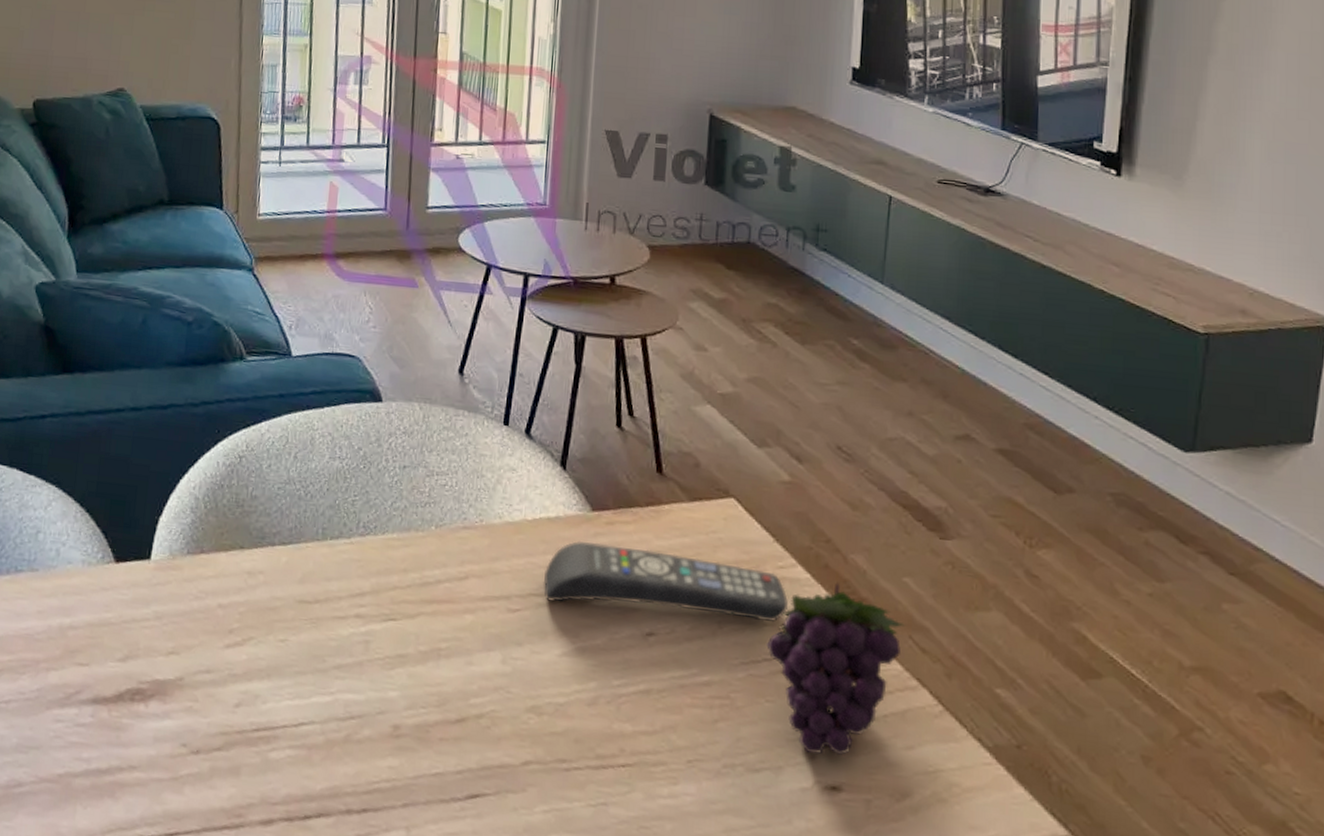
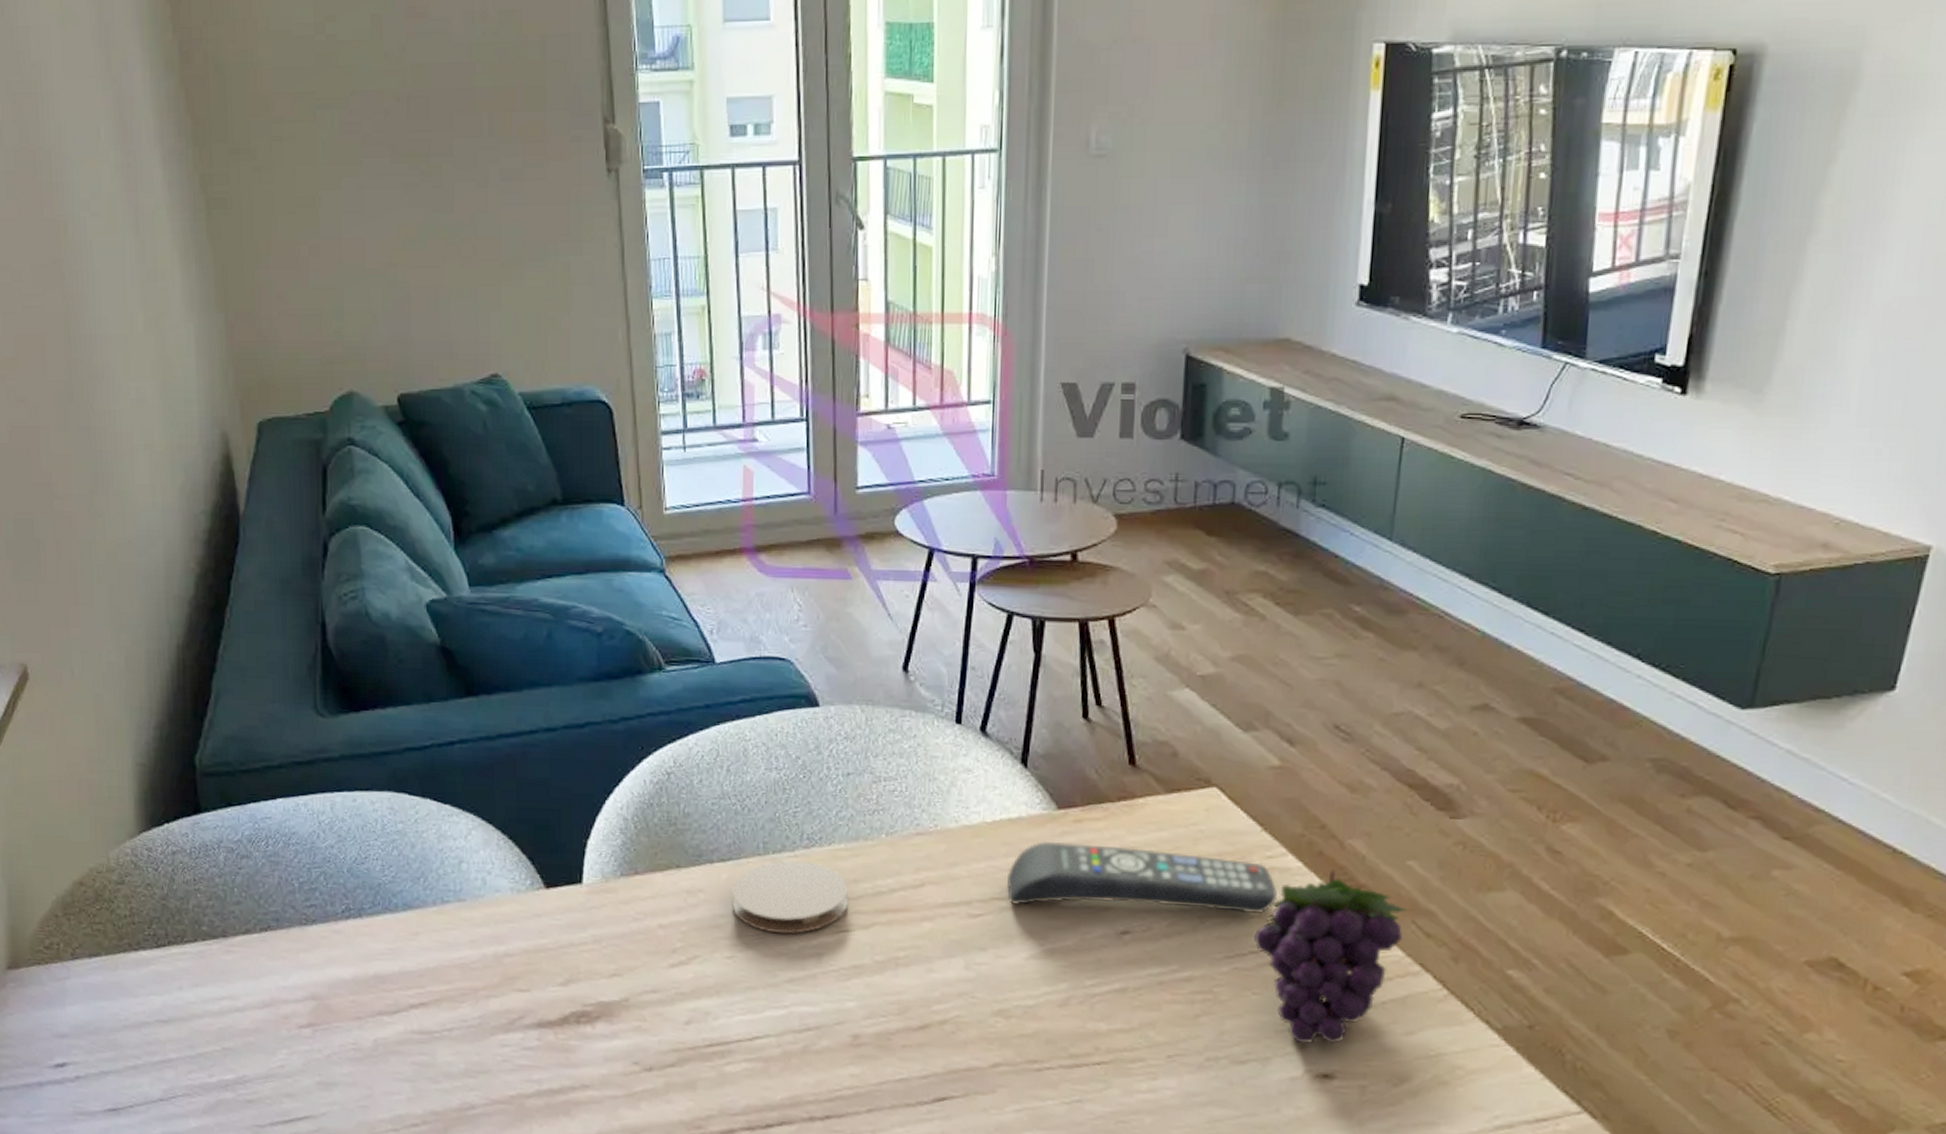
coaster: none [289,546,398,621] -> present [732,860,848,935]

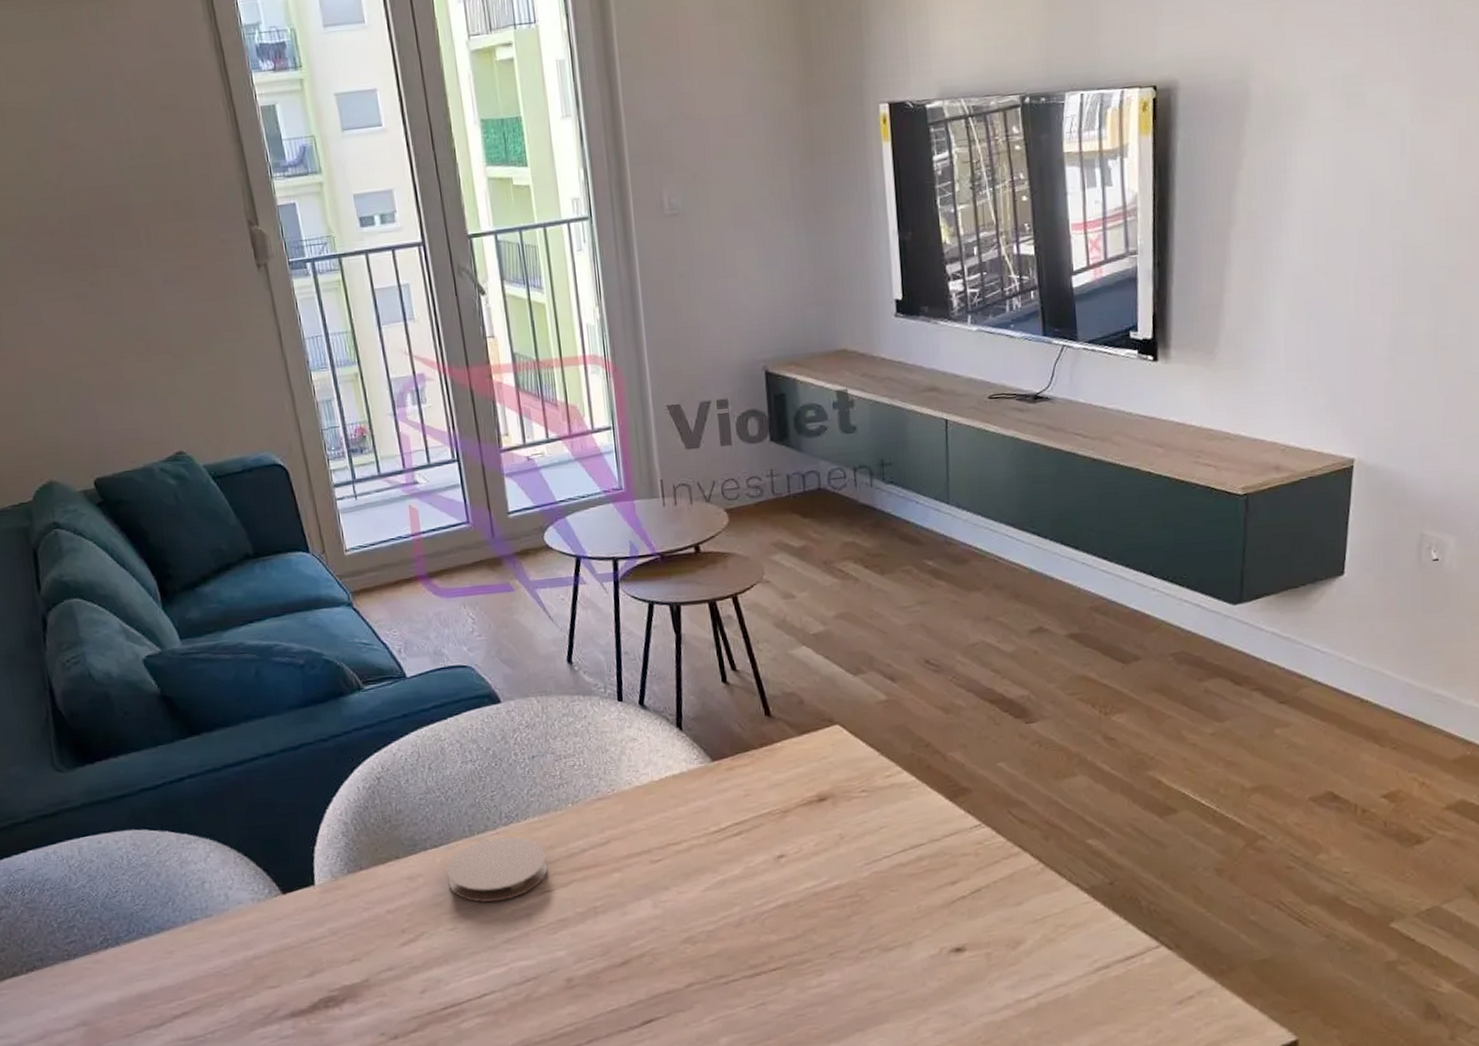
remote control: present [1007,840,1277,914] -> none [678,782,899,847]
fruit: present [1253,869,1409,1044] -> none [885,779,1004,926]

